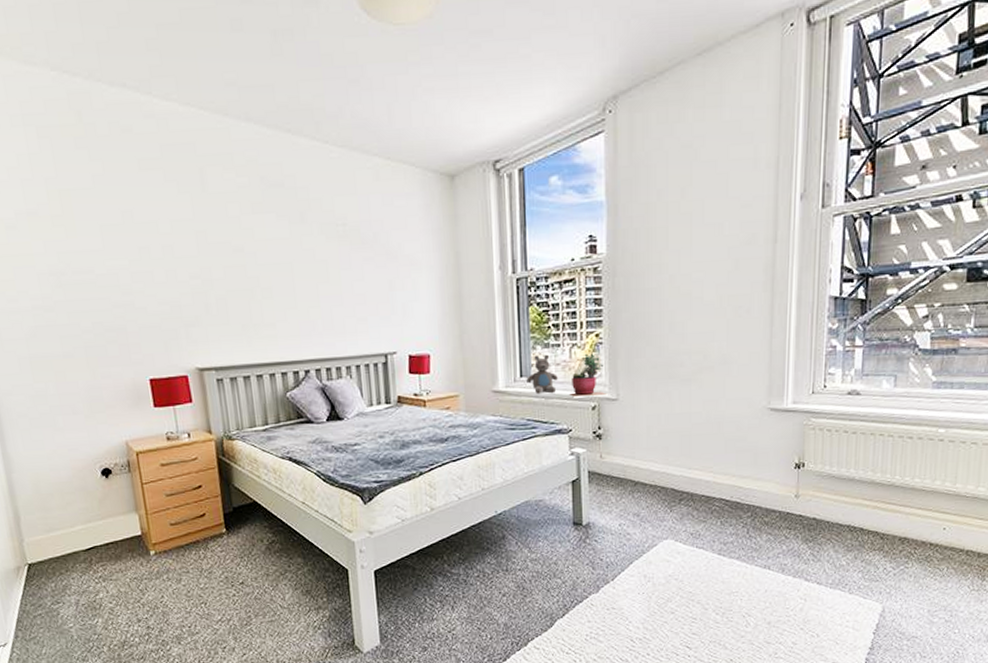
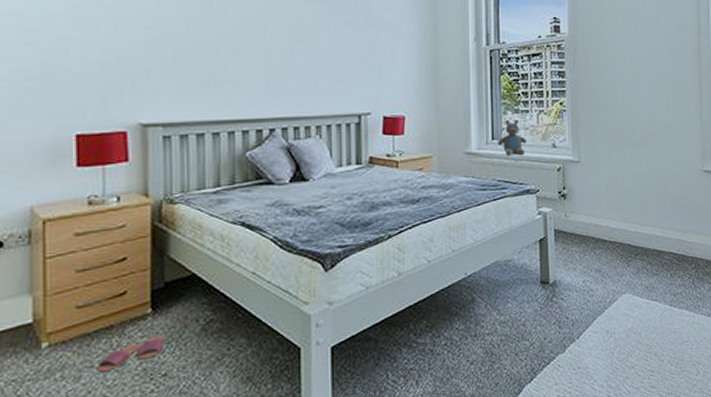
slippers: none [191,551,239,577] -> present [96,335,164,373]
succulent plant: present [568,353,608,397] -> none [536,119,571,159]

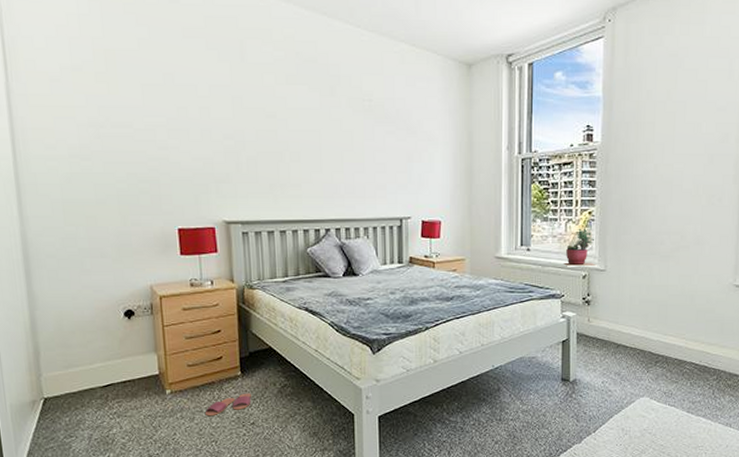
stuffed animal: present [498,119,526,157] -> none [526,227,554,262]
succulent plant: none [536,119,571,159] -> present [562,228,597,267]

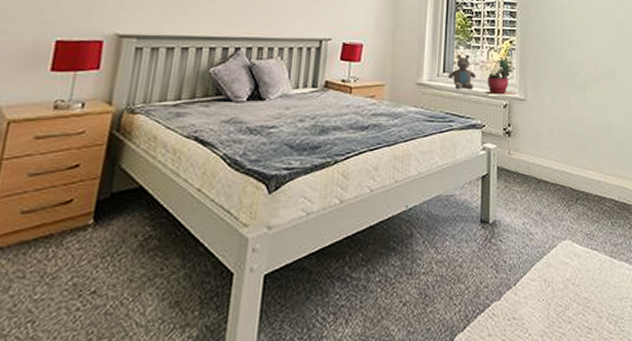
slippers: present [204,393,252,417] -> none [27,248,101,285]
stuffed animal: none [526,227,554,262] -> present [448,54,476,90]

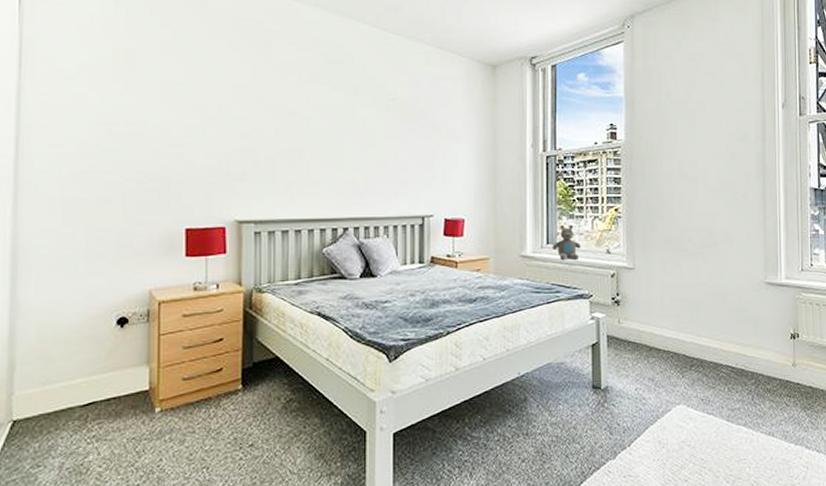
succulent plant: present [484,56,518,96] -> none [590,225,625,265]

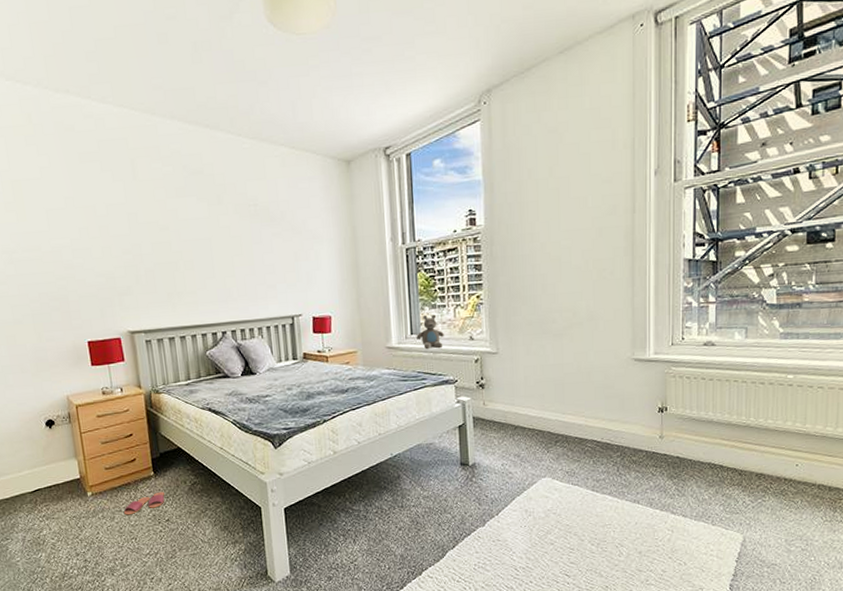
slippers: none [197,409,252,438] -> present [123,491,165,516]

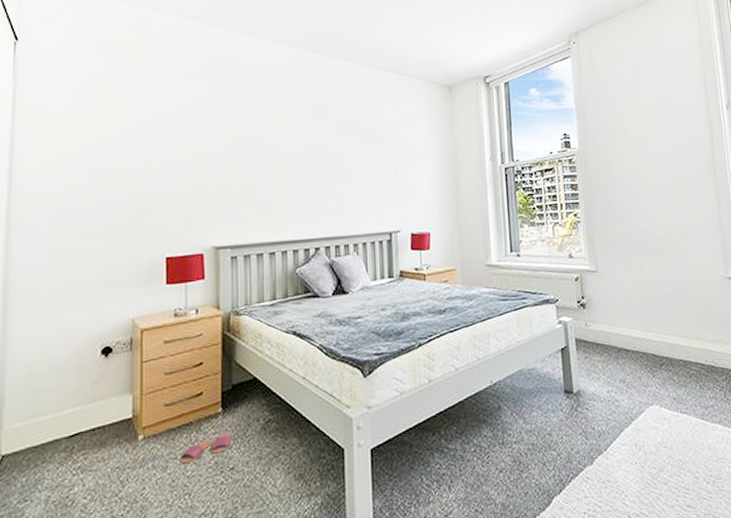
stuffed animal: present [416,314,444,350] -> none [516,231,544,268]

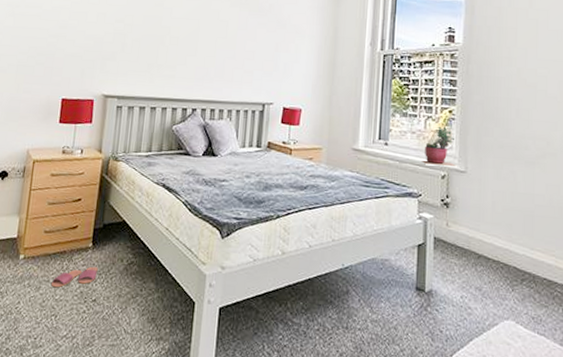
succulent plant: none [553,230,588,269] -> present [421,126,457,167]

